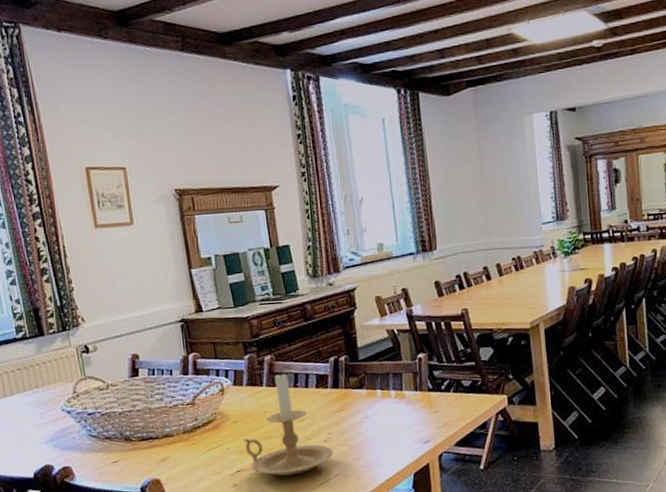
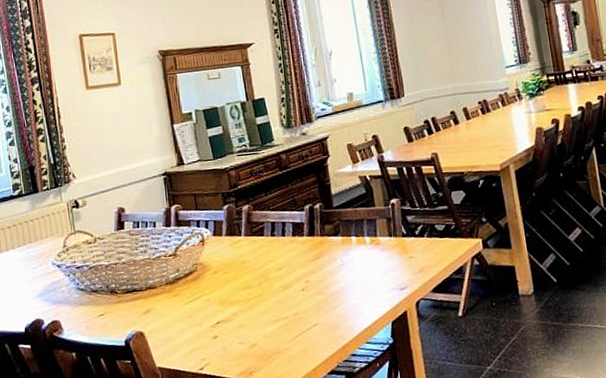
candle holder: present [243,370,334,476] -> none [223,219,312,327]

